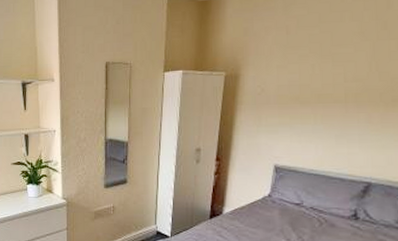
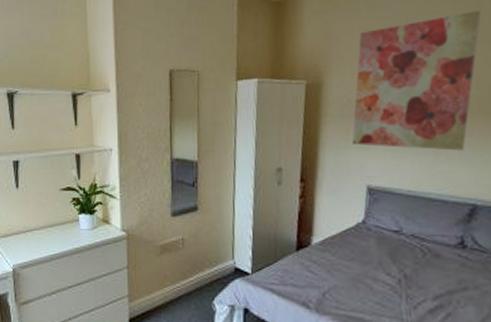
wall art: none [263,9,390,135] -> present [352,10,482,151]

